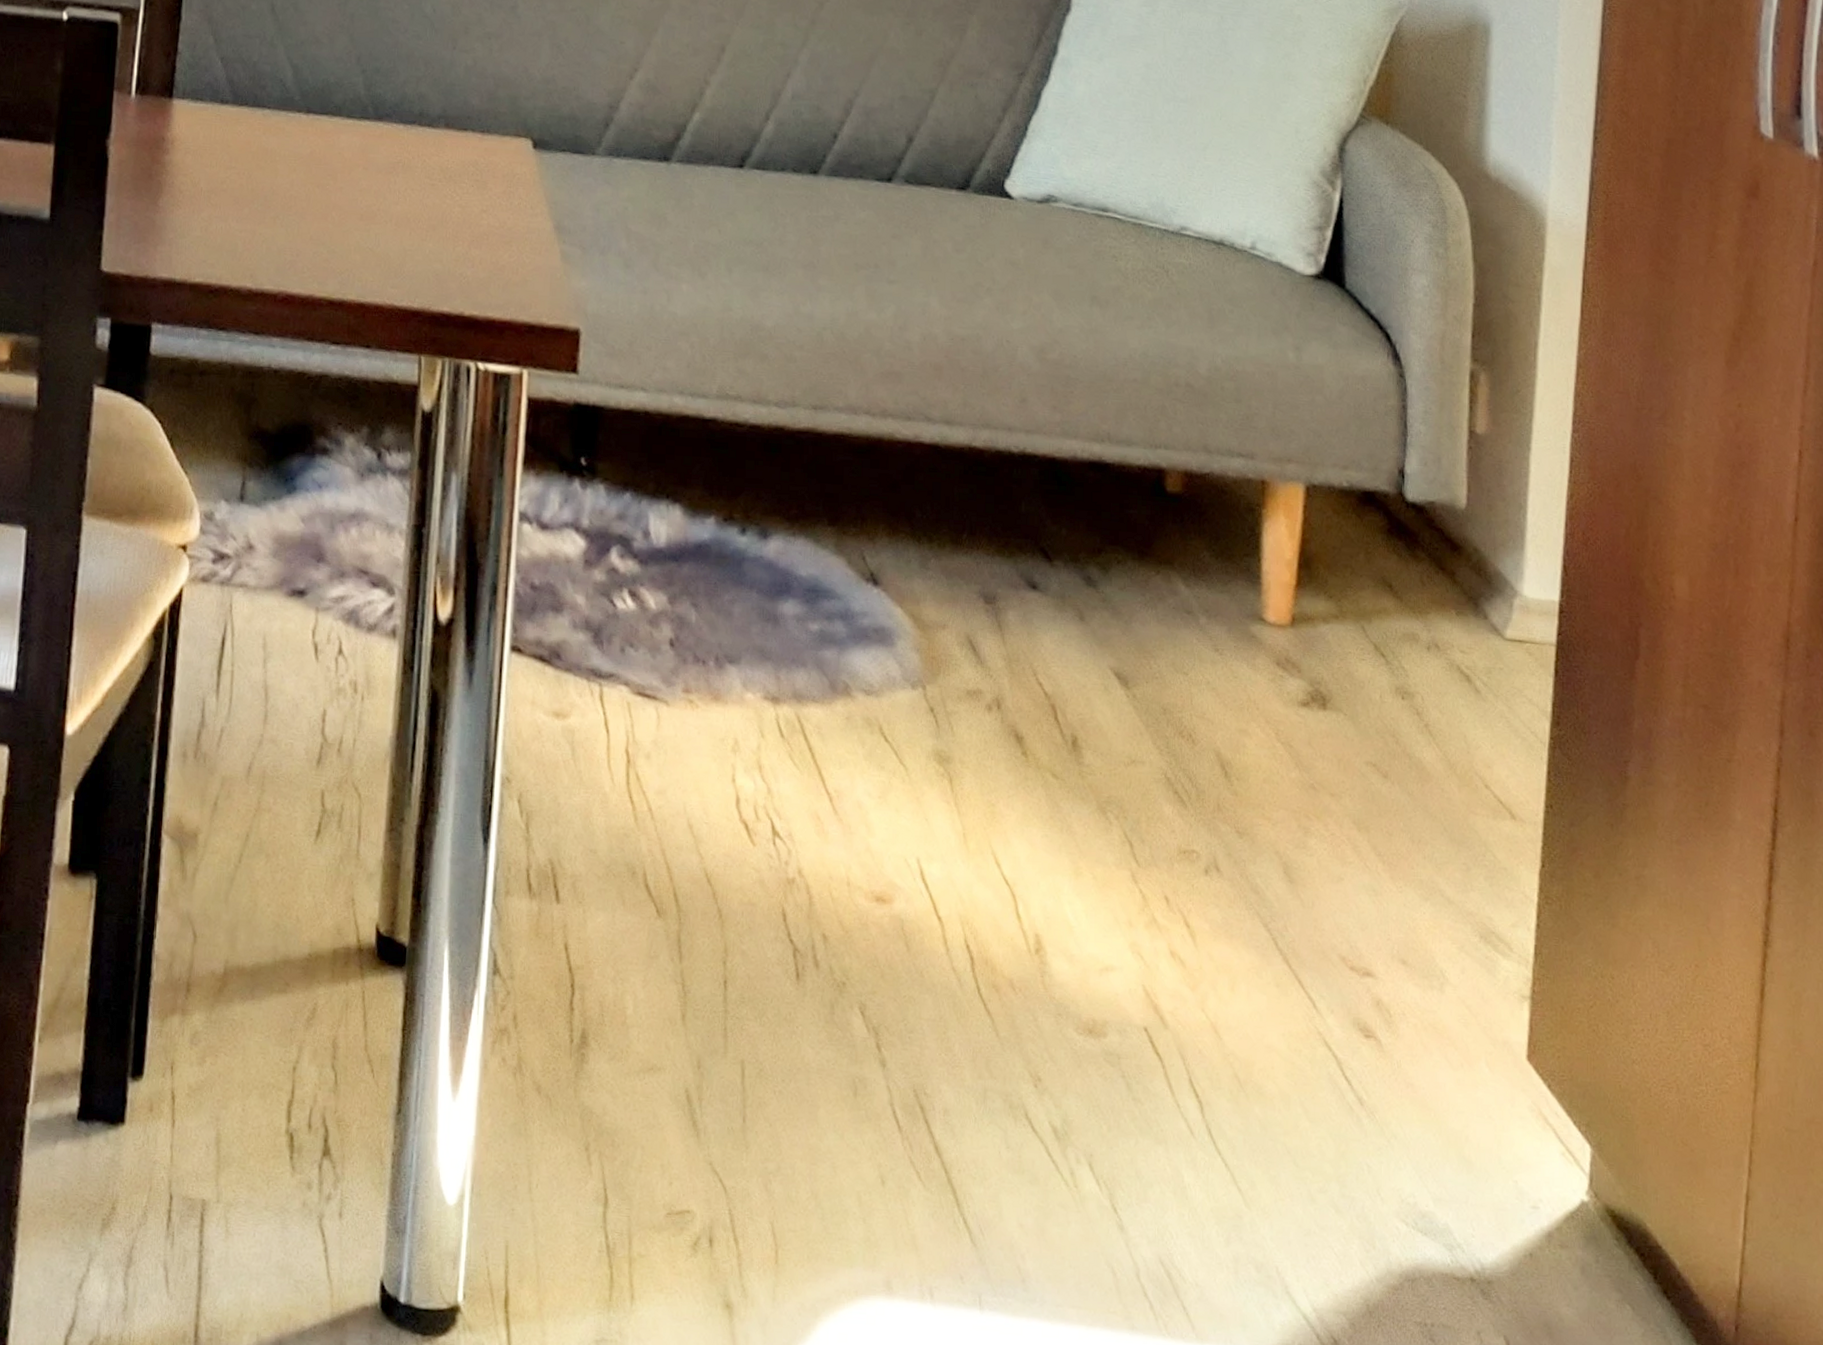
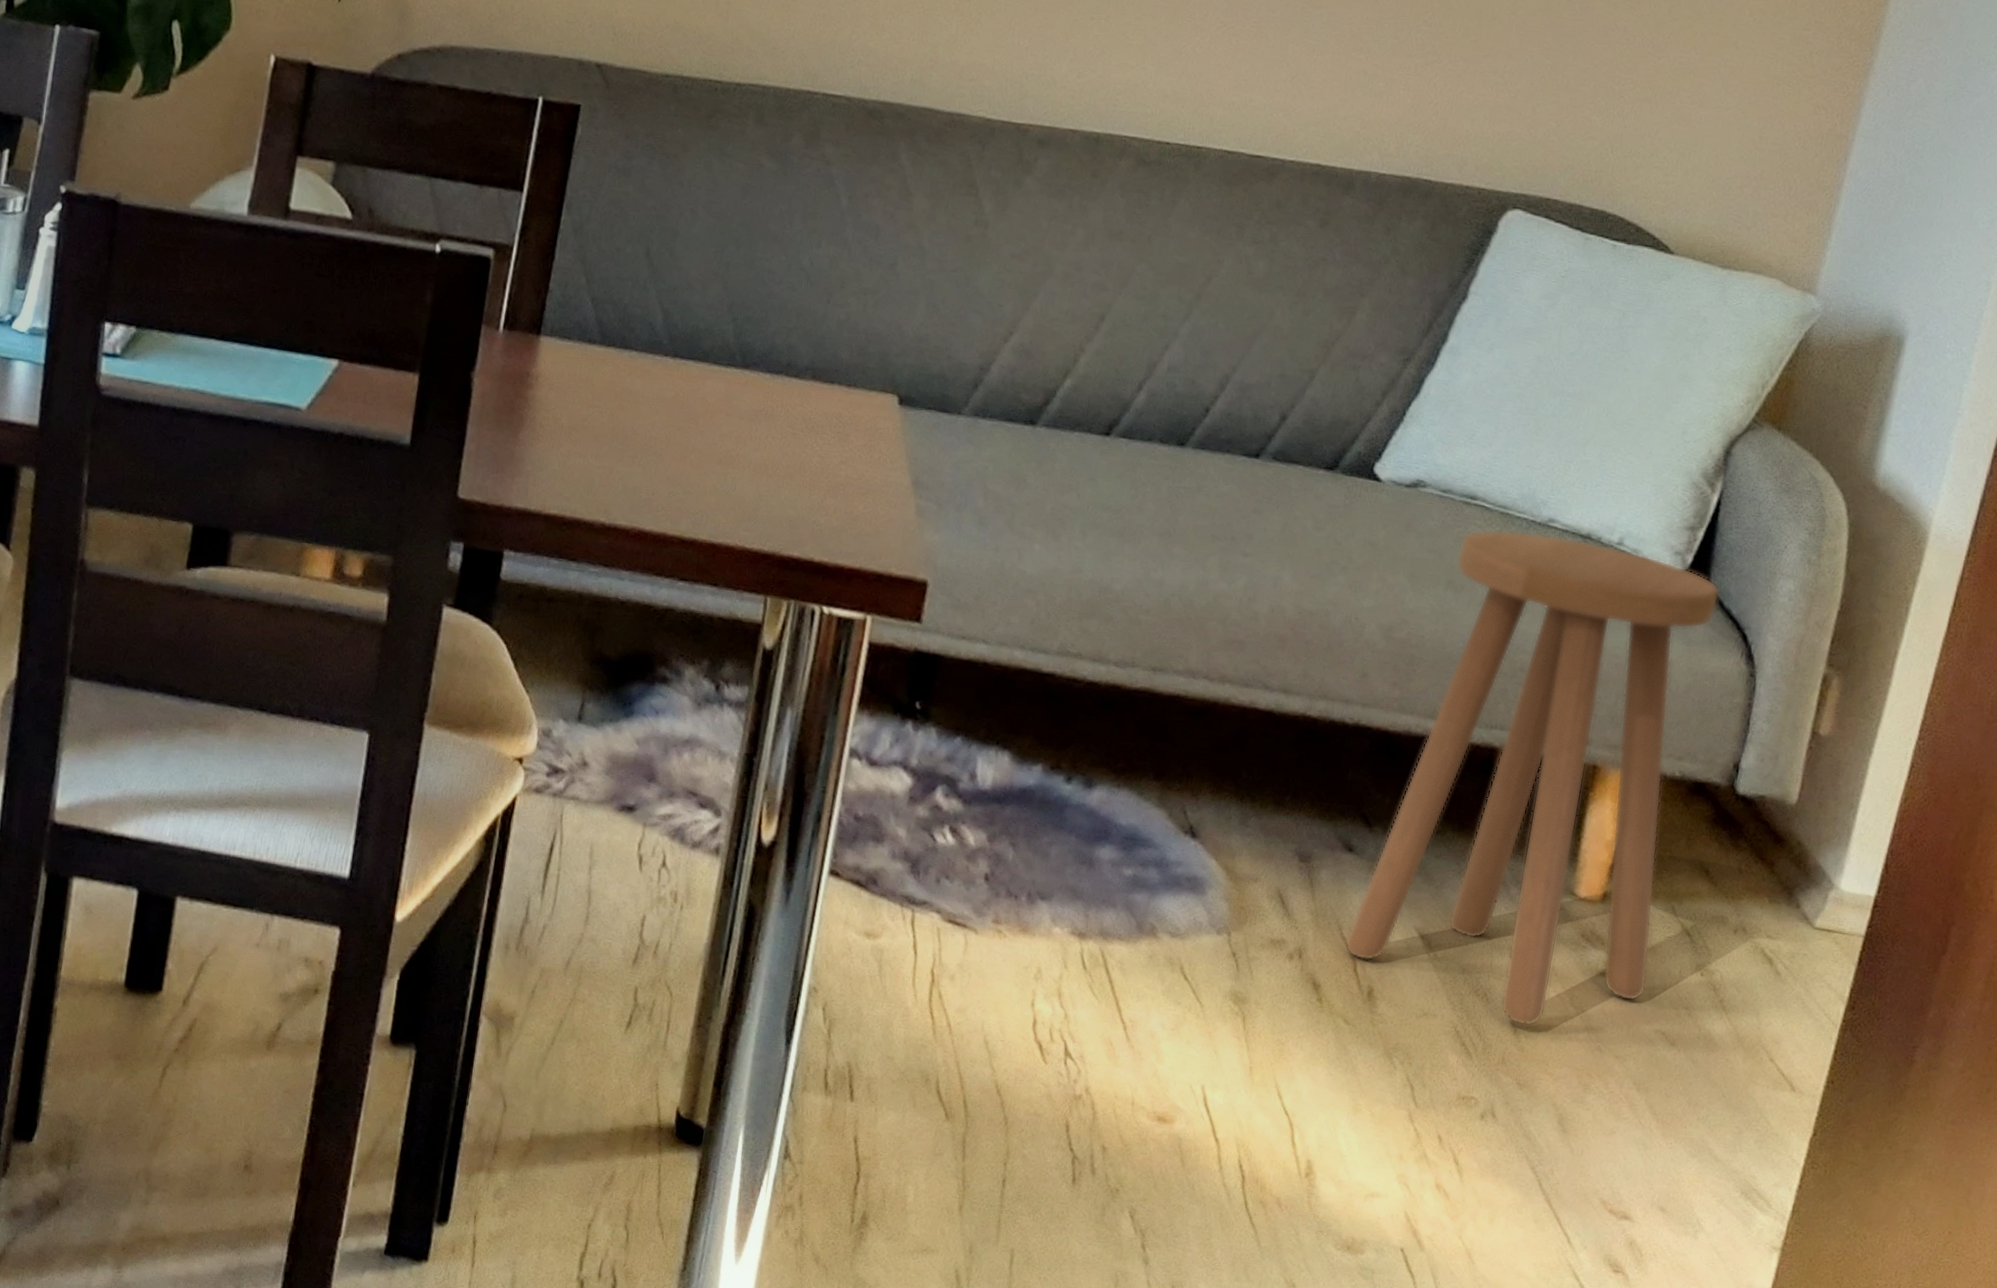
stool: none [1041,241,1356,768] -> present [1344,529,1720,1027]

